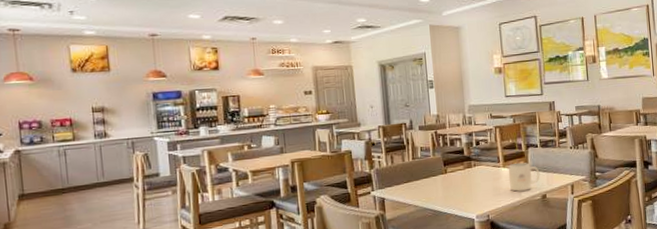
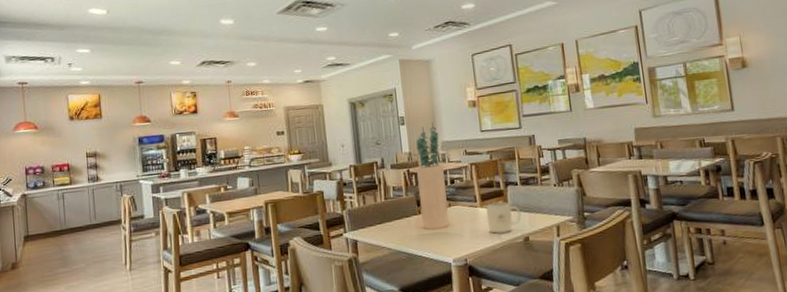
vase: none [443,86,474,189] -> present [415,122,449,230]

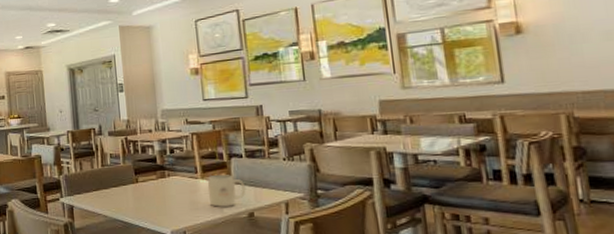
vase: present [415,122,449,230] -> none [134,90,168,200]

